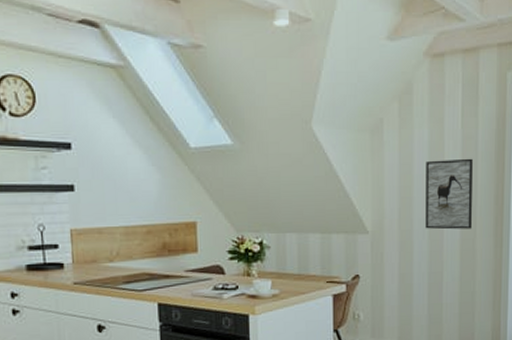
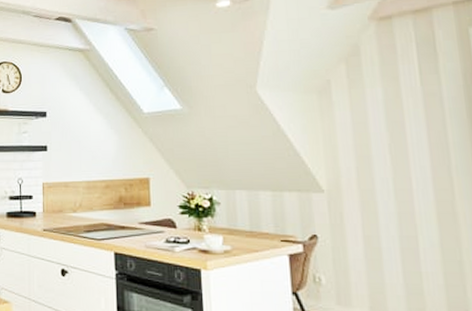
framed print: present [425,158,473,230] -> none [383,115,449,190]

